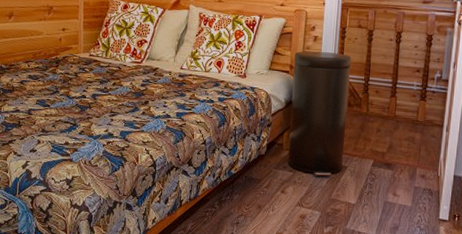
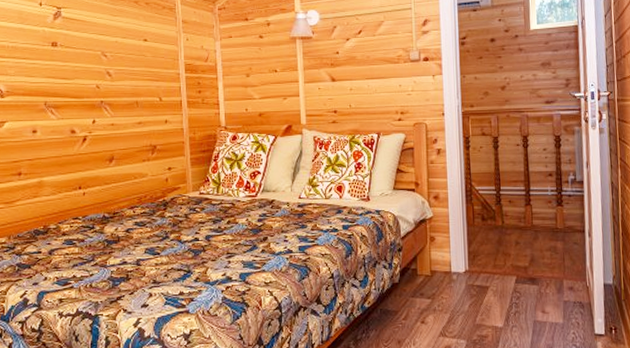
pedal bin: present [288,51,351,176] -> none [419,164,485,300]

